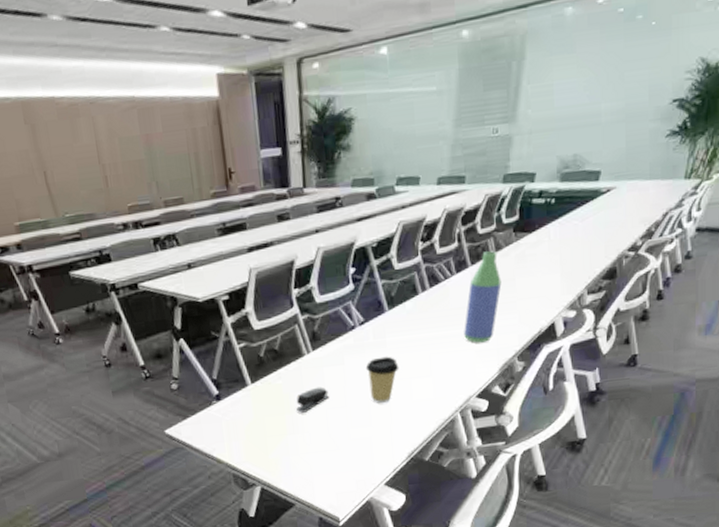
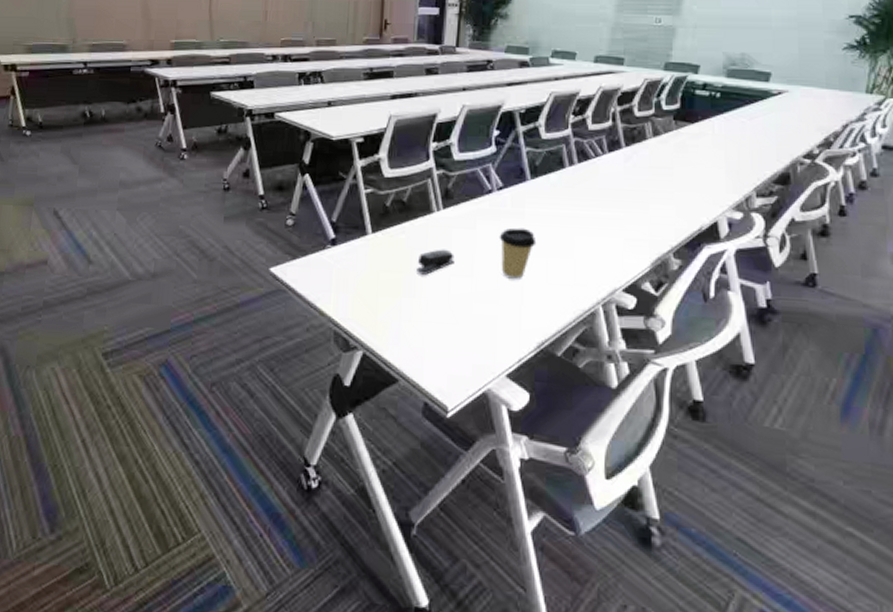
bottle: present [464,251,502,343] -> none [613,135,658,231]

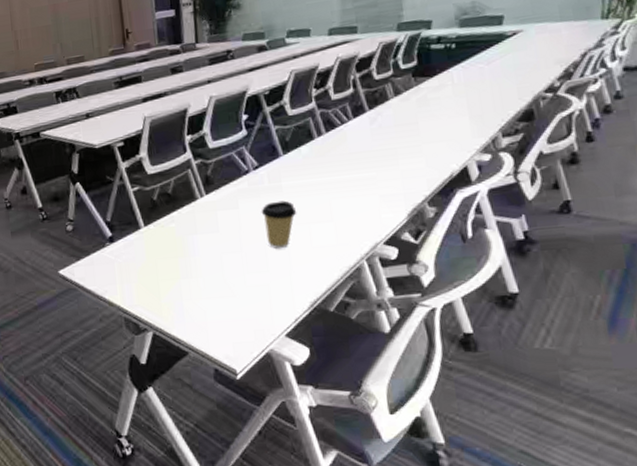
stapler: present [417,249,455,275] -> none [189,230,223,257]

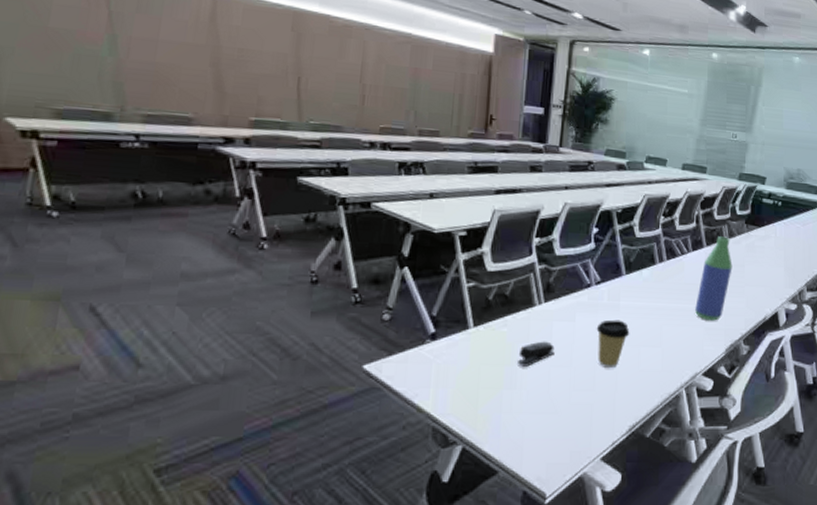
stapler: none [189,230,223,257] -> present [518,341,555,367]
bottle: none [365,96,404,188] -> present [695,236,733,321]

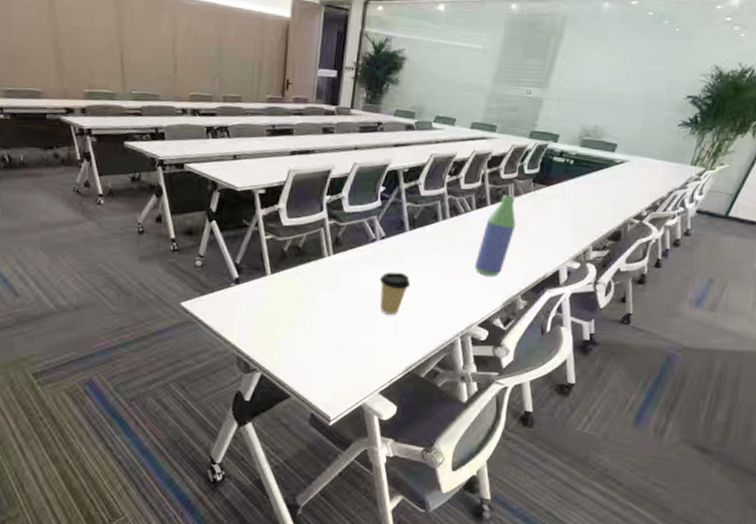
stapler: present [518,341,555,367] -> none [308,288,341,310]

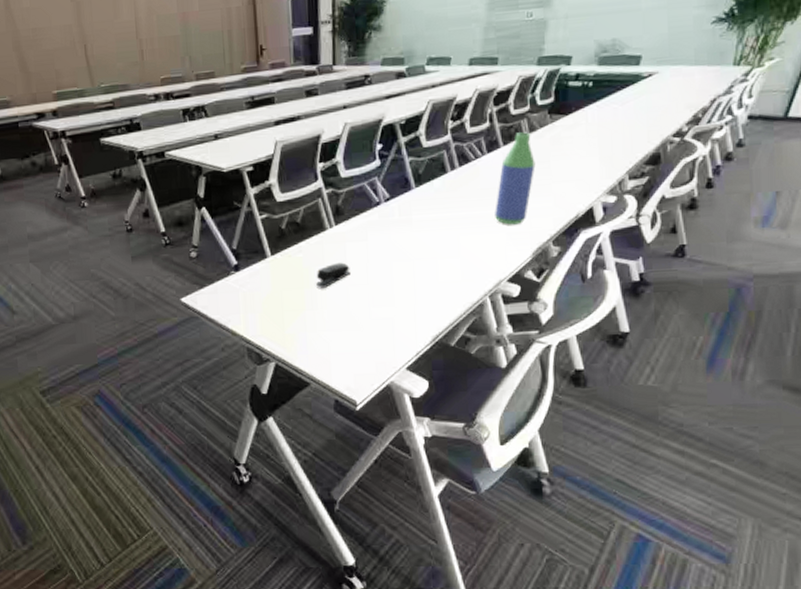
stapler: none [308,288,341,310] -> present [316,262,350,288]
coffee cup: present [379,272,411,316] -> none [390,234,425,283]

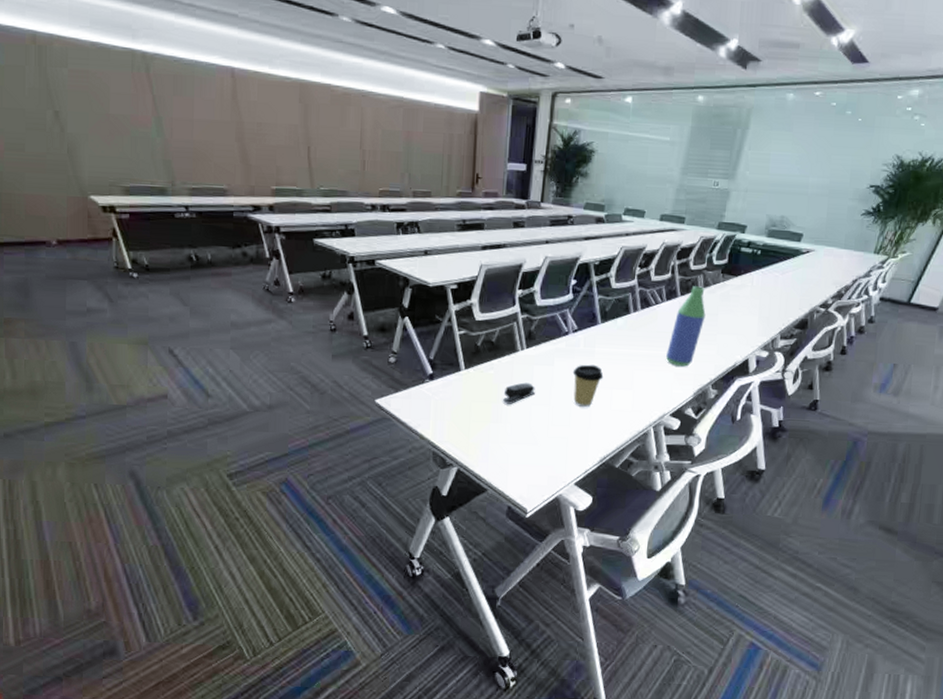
coffee cup: none [390,234,425,283] -> present [572,364,604,408]

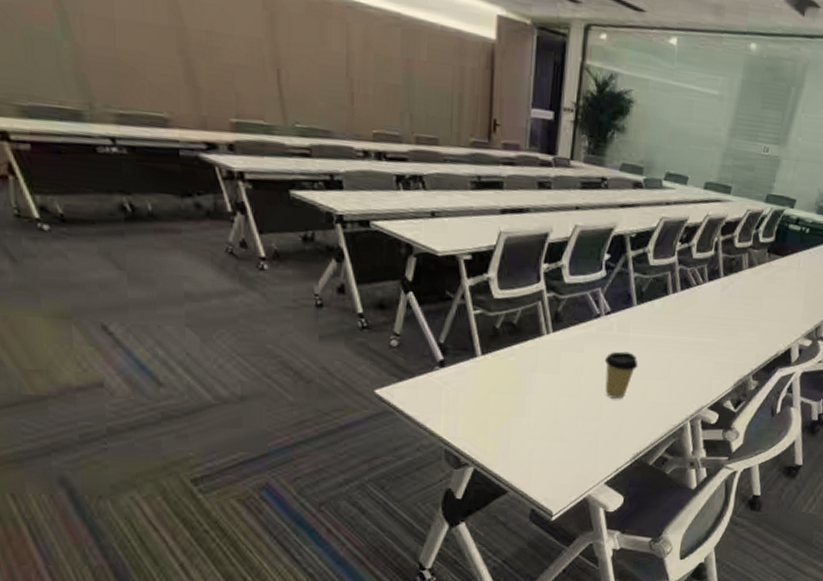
stapler: present [503,382,535,404] -> none [526,371,562,396]
bottle: present [666,286,706,367] -> none [706,266,750,355]

